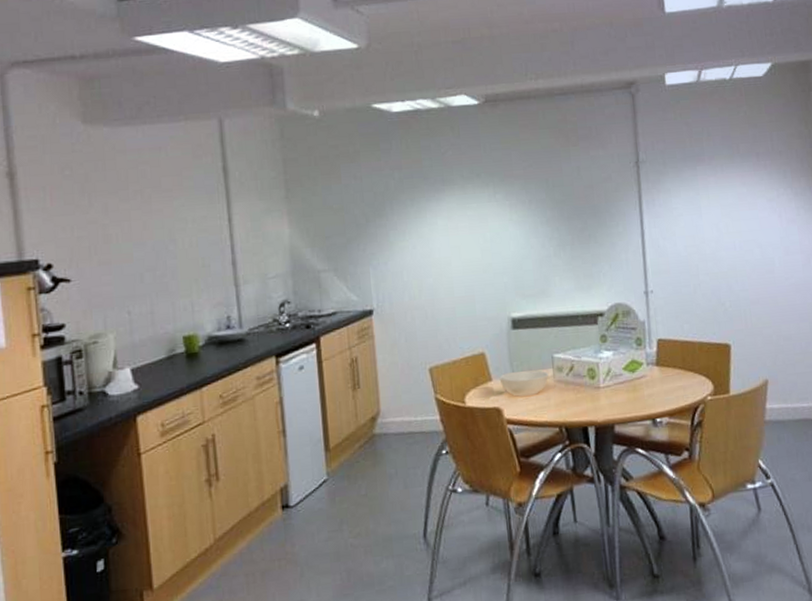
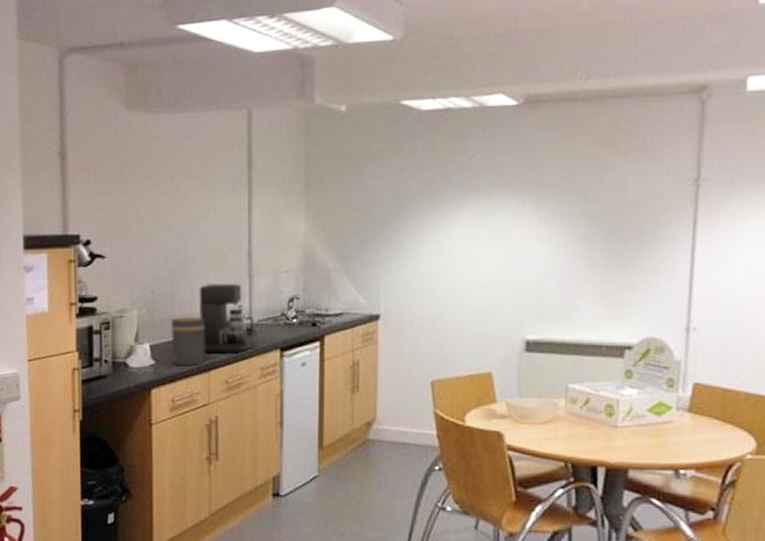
cylinder: none [152,332,195,388] -> present [170,316,205,367]
coffee maker: none [182,293,246,371] -> present [199,283,255,354]

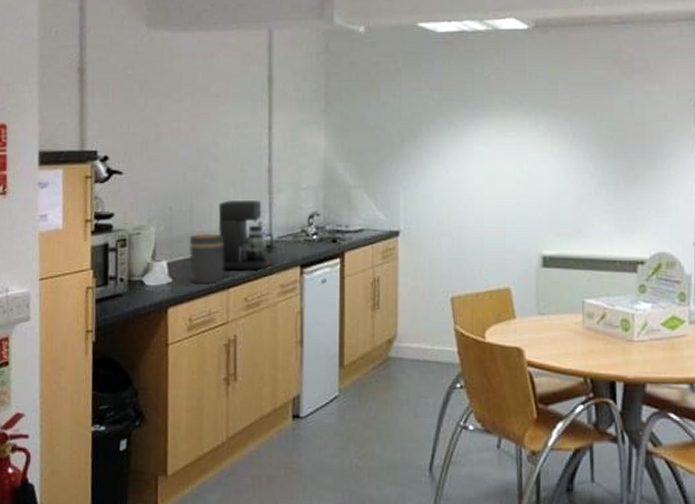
bowl: present [504,396,559,425] -> none [523,312,577,341]

